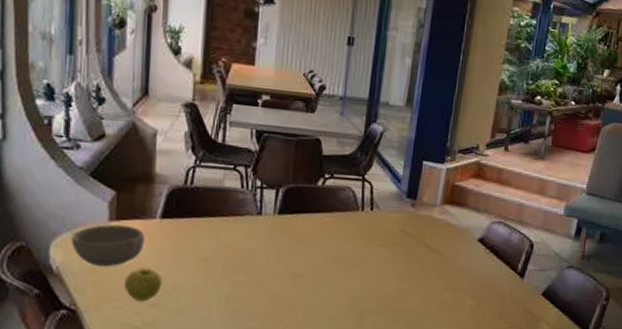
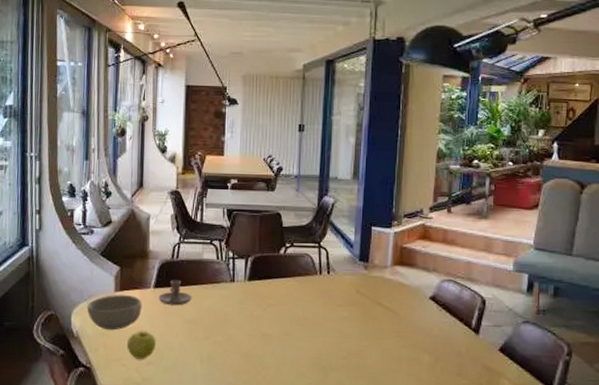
candle holder: none [166,209,209,240] -> present [158,280,192,306]

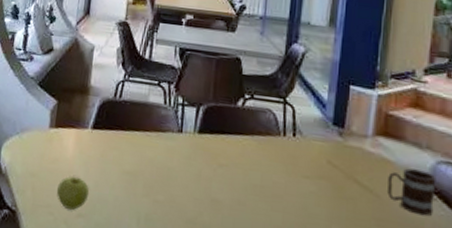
bowl: present [87,295,142,331] -> none [18,131,78,172]
candle holder: present [158,280,192,306] -> none [95,122,133,153]
mug: none [404,288,441,324] -> present [387,168,437,216]

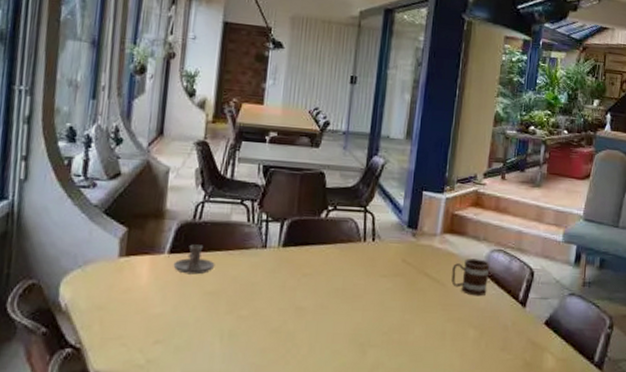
apple: present [57,176,90,210] -> none [130,305,168,337]
candle holder: none [95,122,133,153] -> present [173,244,215,275]

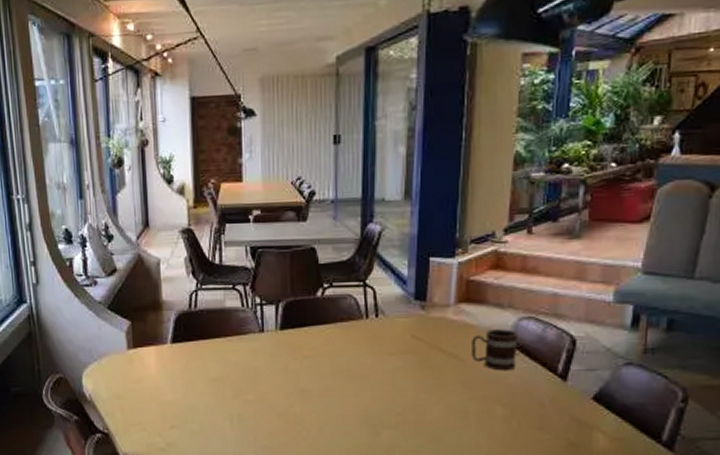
candle holder: present [173,244,215,275] -> none [177,333,216,362]

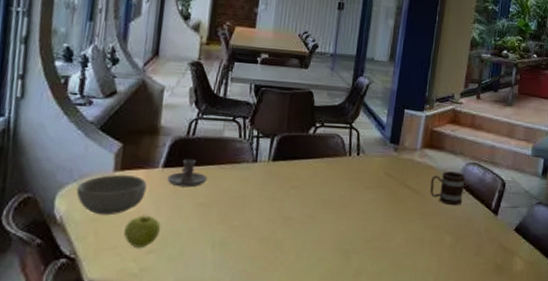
bowl: none [98,353,160,393] -> present [76,175,147,216]
apple: none [146,393,179,423] -> present [124,216,161,247]
candle holder: none [177,333,216,362] -> present [167,159,208,188]

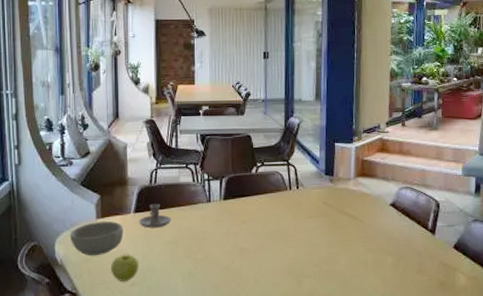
mug: present [430,171,466,206] -> none [367,196,400,229]

